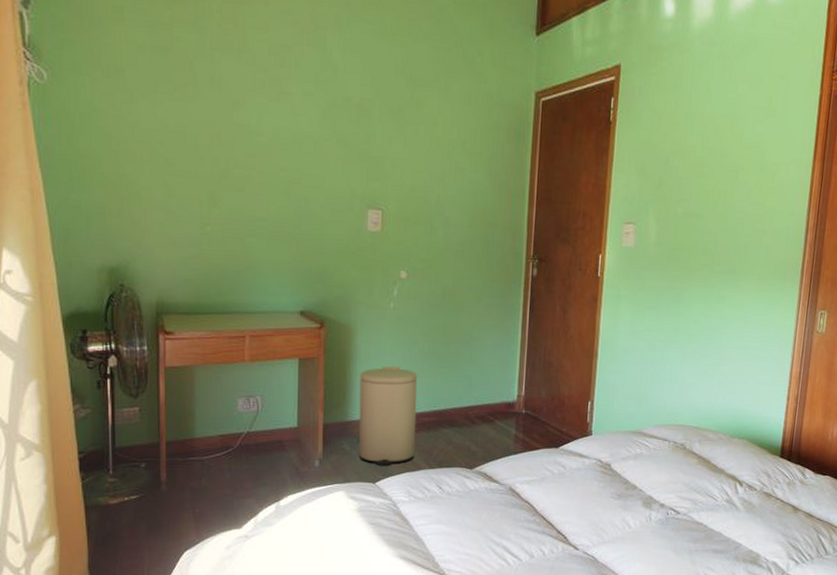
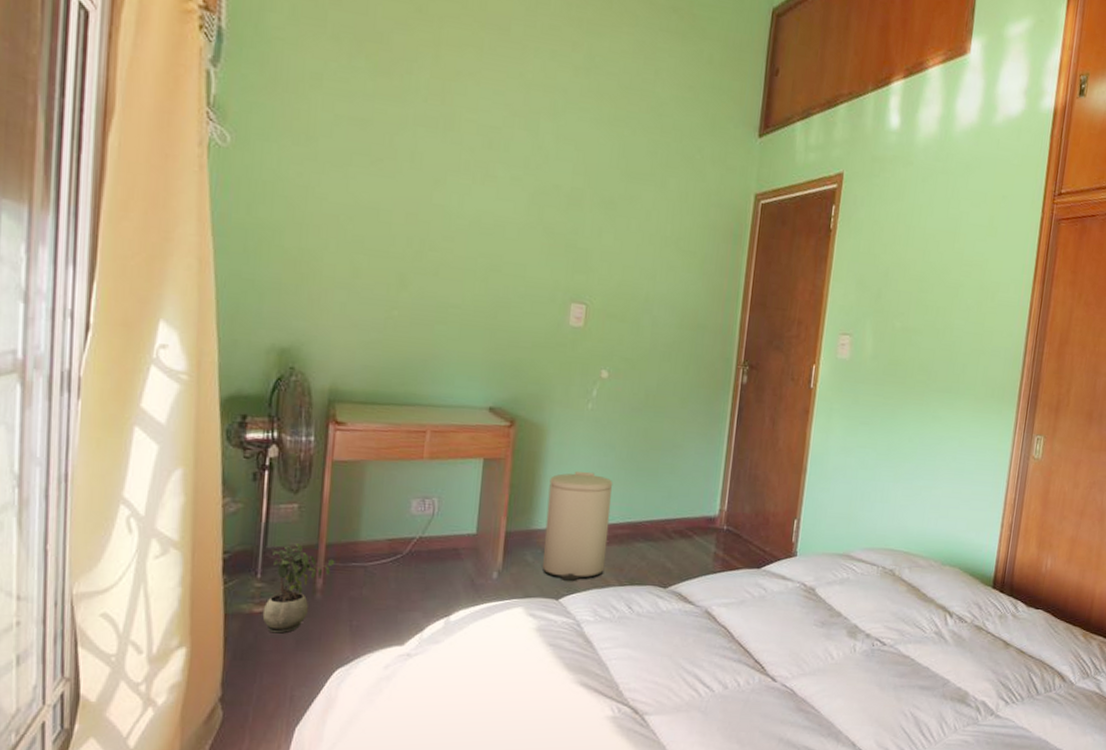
potted plant: none [117,442,175,522] -> present [262,543,335,634]

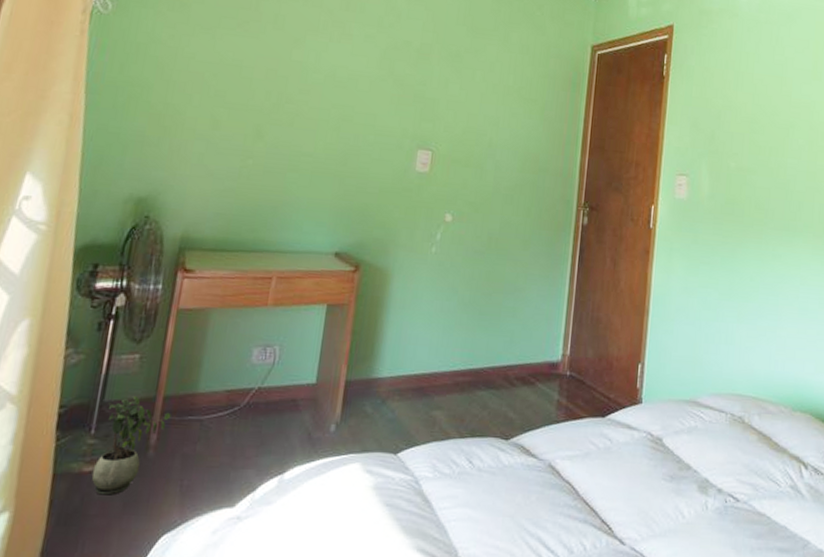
pedal bin: present [542,471,613,582] -> none [381,316,455,435]

